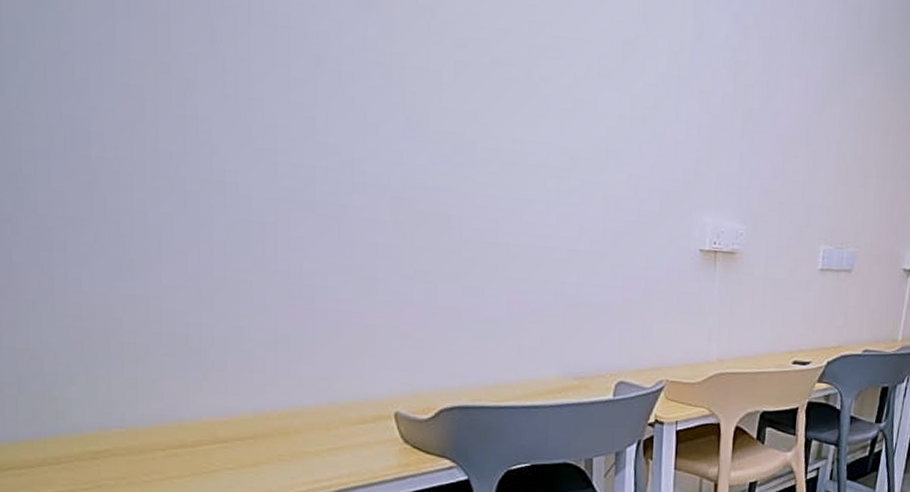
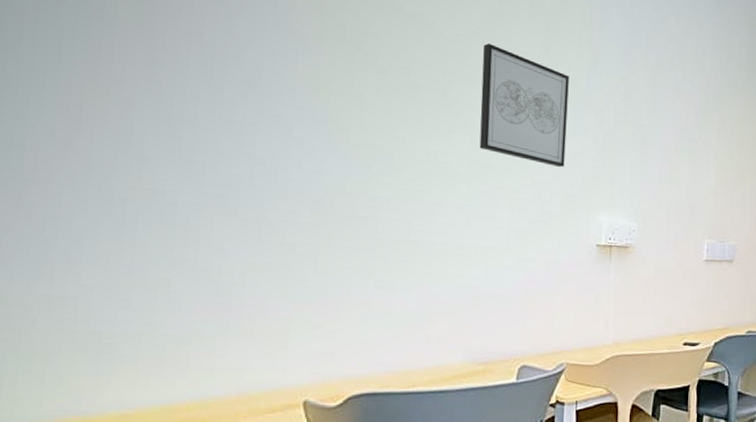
wall art: none [570,10,671,160] -> present [479,43,569,168]

